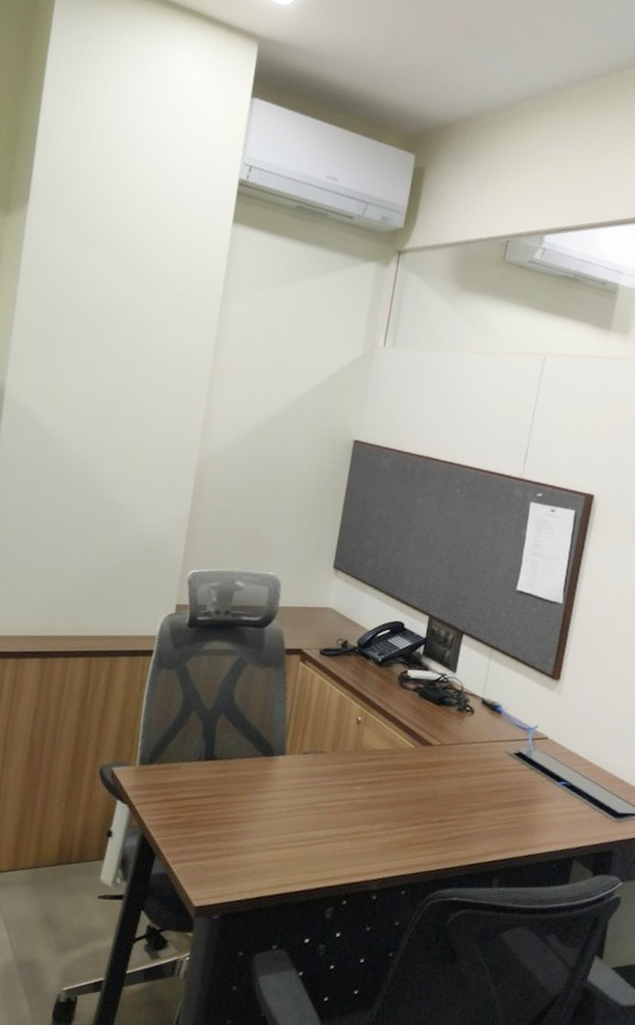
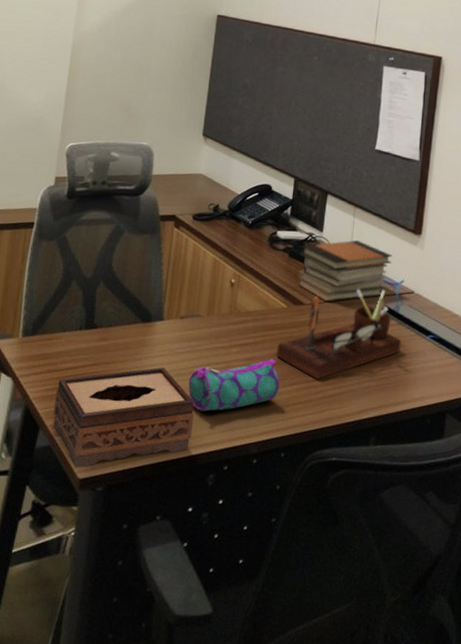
tissue box: none [169,801,314,896] -> present [53,367,194,468]
pencil case: none [309,797,404,847] -> present [188,358,280,412]
desk organizer: none [400,732,532,821] -> present [276,288,401,380]
book stack: none [426,682,528,744] -> present [297,240,392,302]

